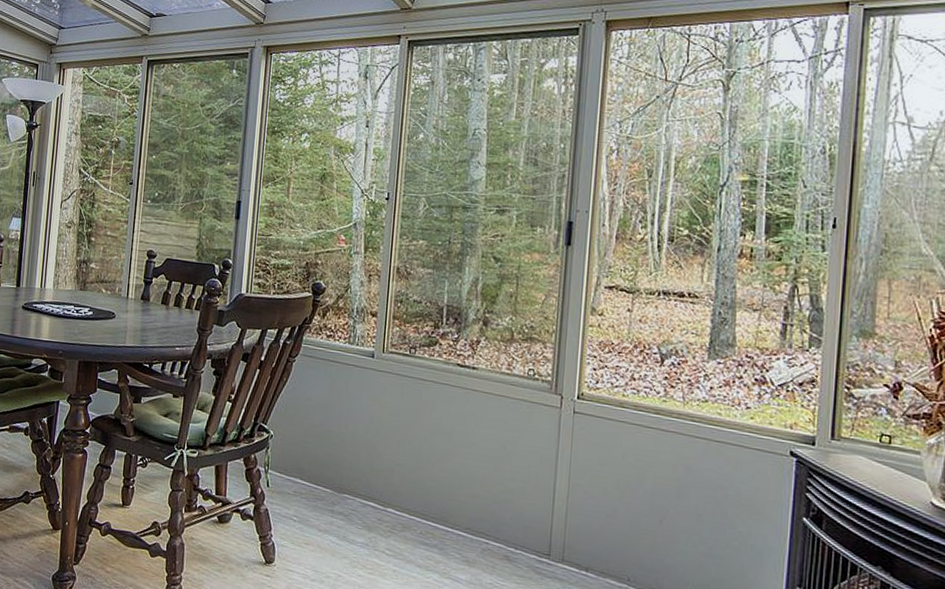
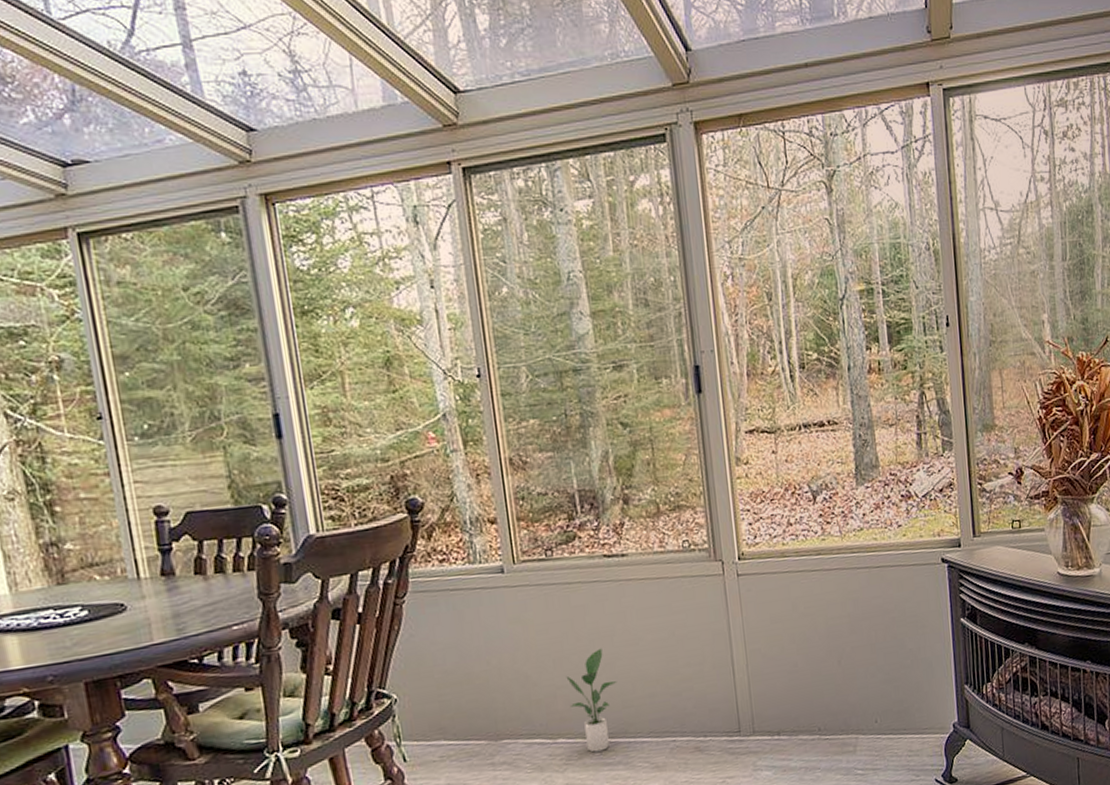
potted plant: none [403,442,447,531] -> present [566,648,617,753]

